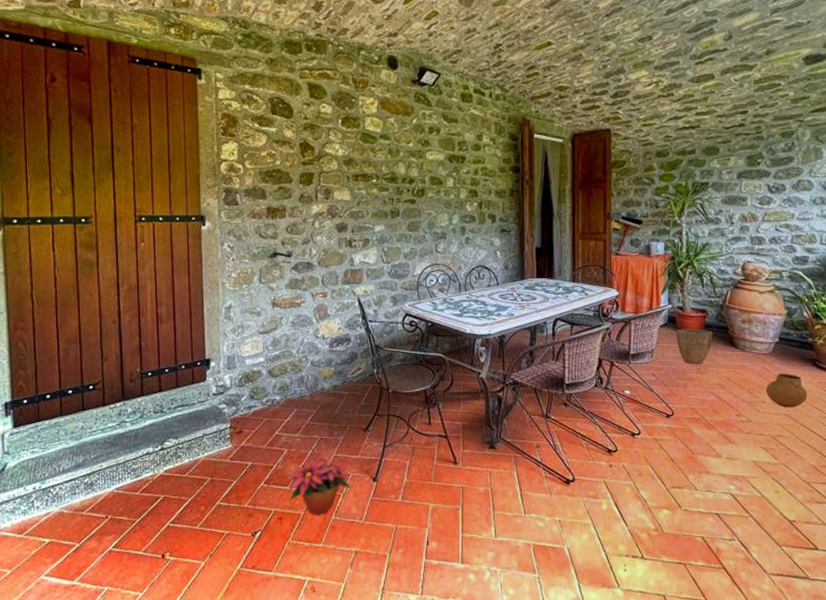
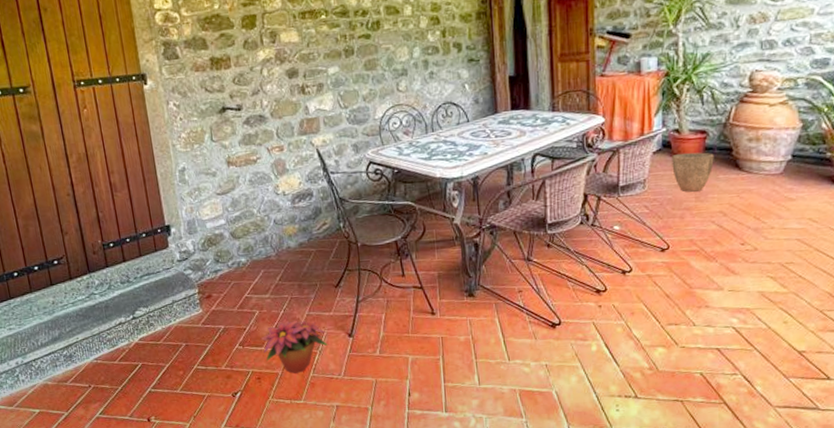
ceramic pot: present [765,373,808,408] -> none [774,194,824,232]

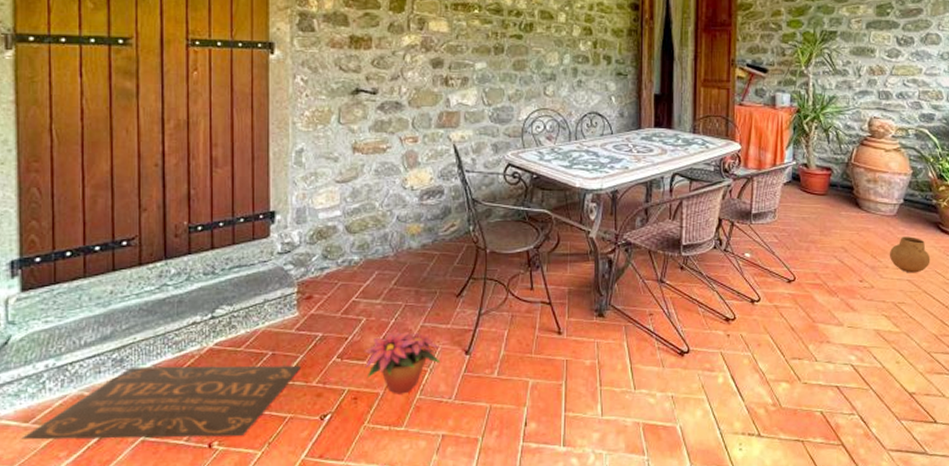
doormat: none [9,353,211,419] -> present [20,365,302,440]
planter pot: present [672,152,714,192] -> none [800,187,837,226]
ceramic pot: none [774,194,824,232] -> present [889,236,931,273]

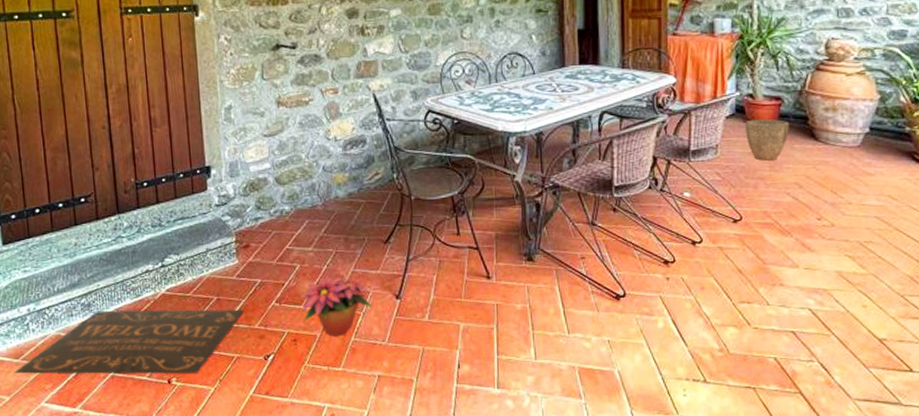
planter pot: none [800,187,837,226] -> present [745,119,789,161]
ceramic pot: present [889,236,931,273] -> none [852,169,904,209]

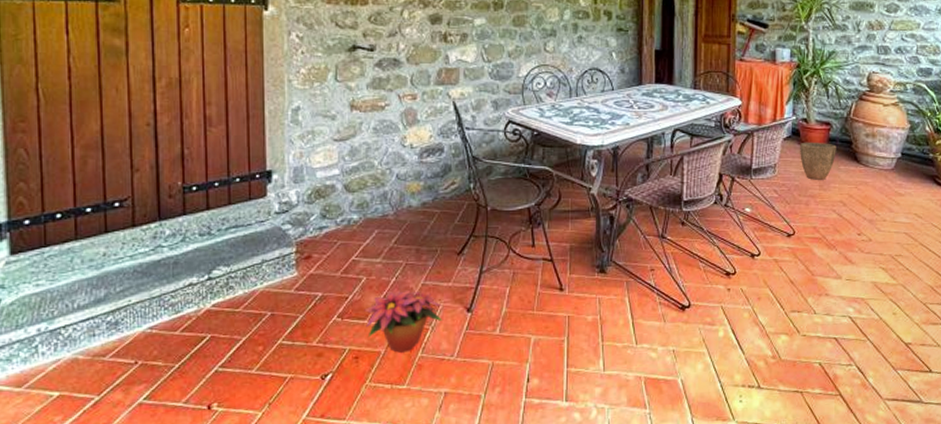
doormat: present [13,309,245,374] -> none [13,325,302,405]

